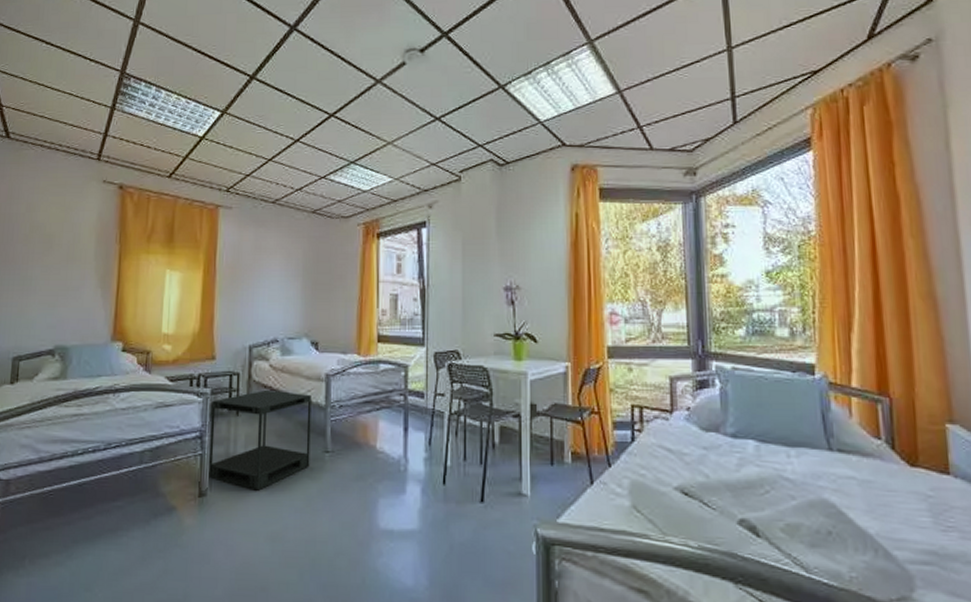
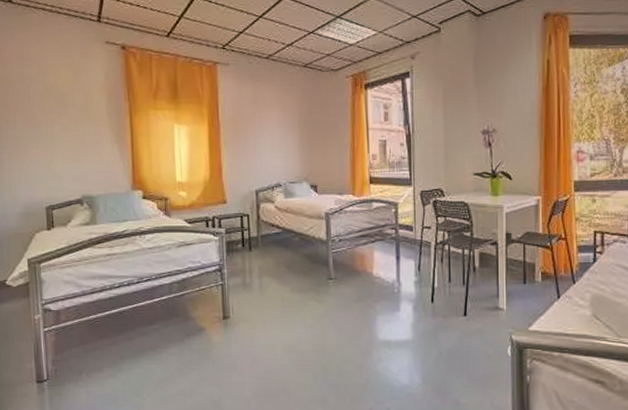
side table: present [208,389,312,491] -> none [227,228,316,313]

